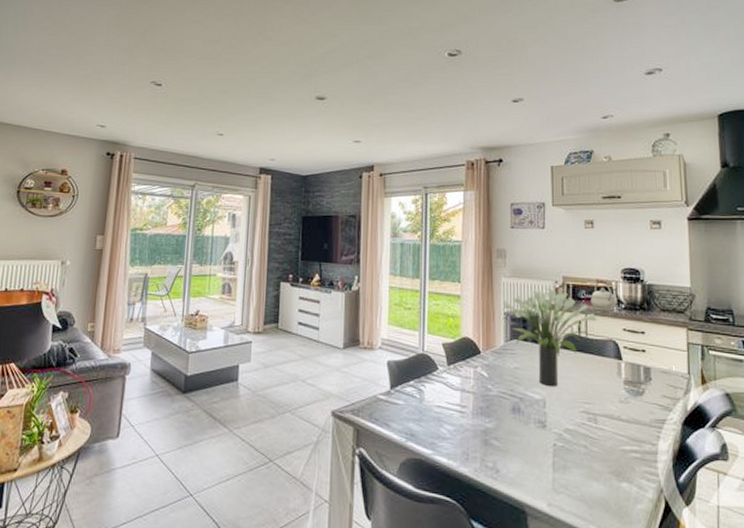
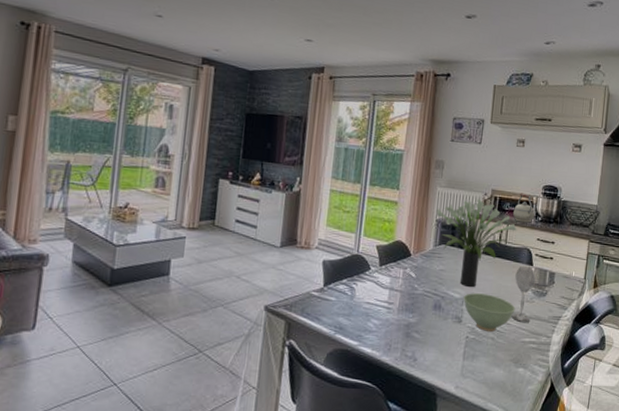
bowl: none [545,393,608,438] -> present [463,293,516,332]
wineglass: none [603,361,628,427] -> present [511,266,536,322]

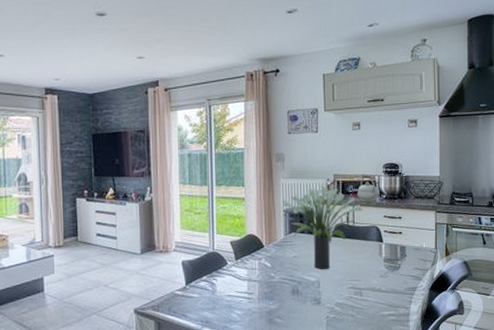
bowl: present [463,293,516,332] -> none [320,274,371,309]
wineglass: present [511,266,536,322] -> none [367,244,387,297]

